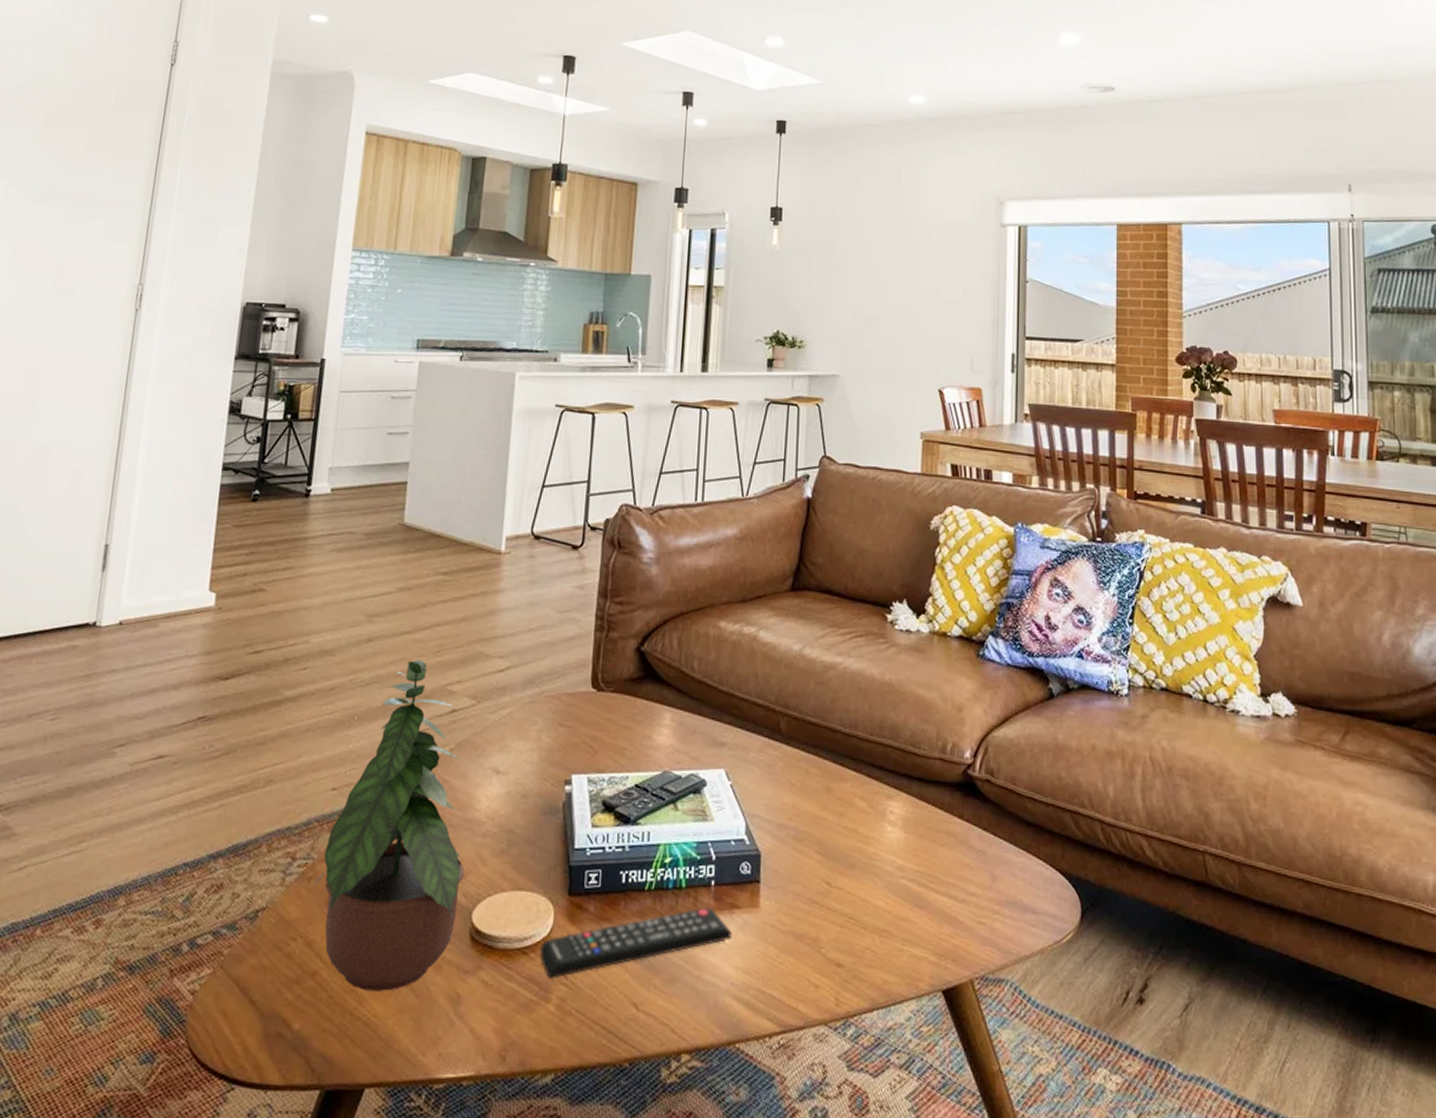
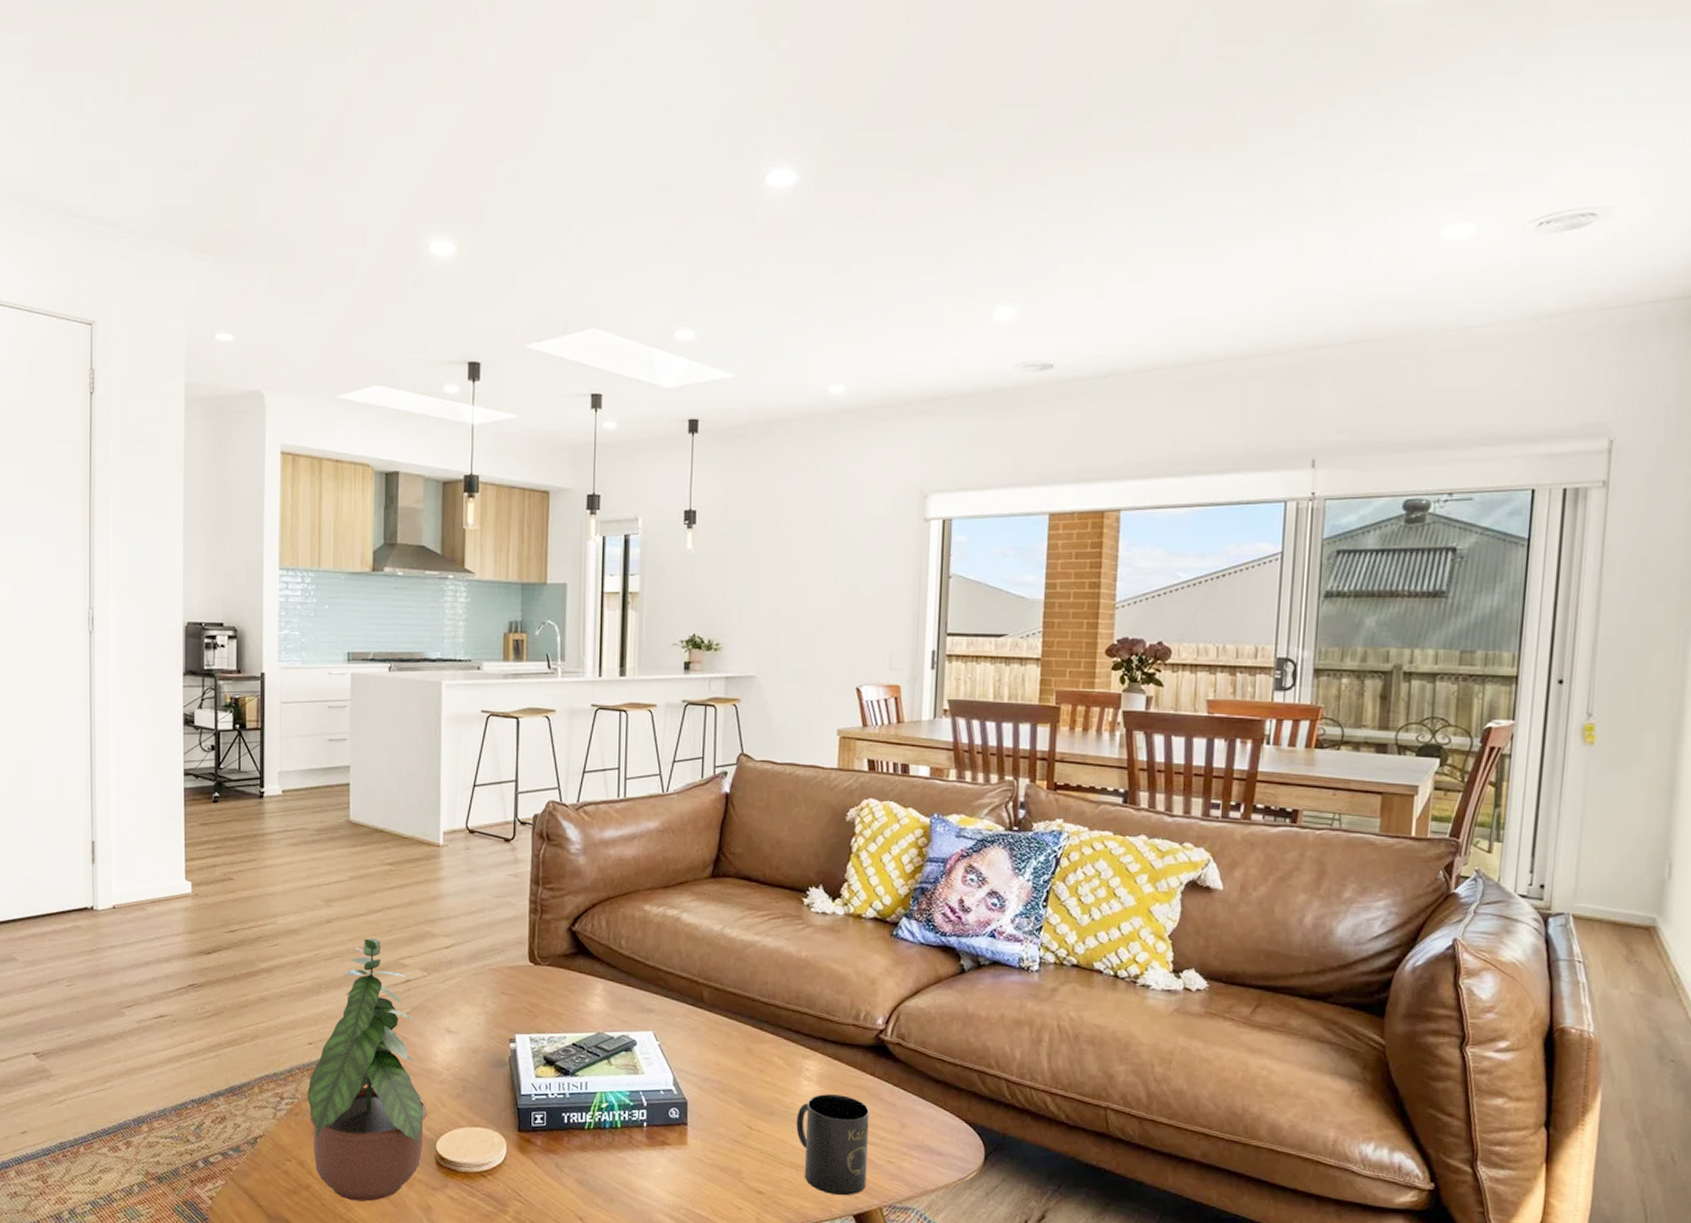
remote control: present [540,906,732,979] -> none [496,1143,663,1196]
mug: none [879,841,958,967] -> present [796,1094,869,1196]

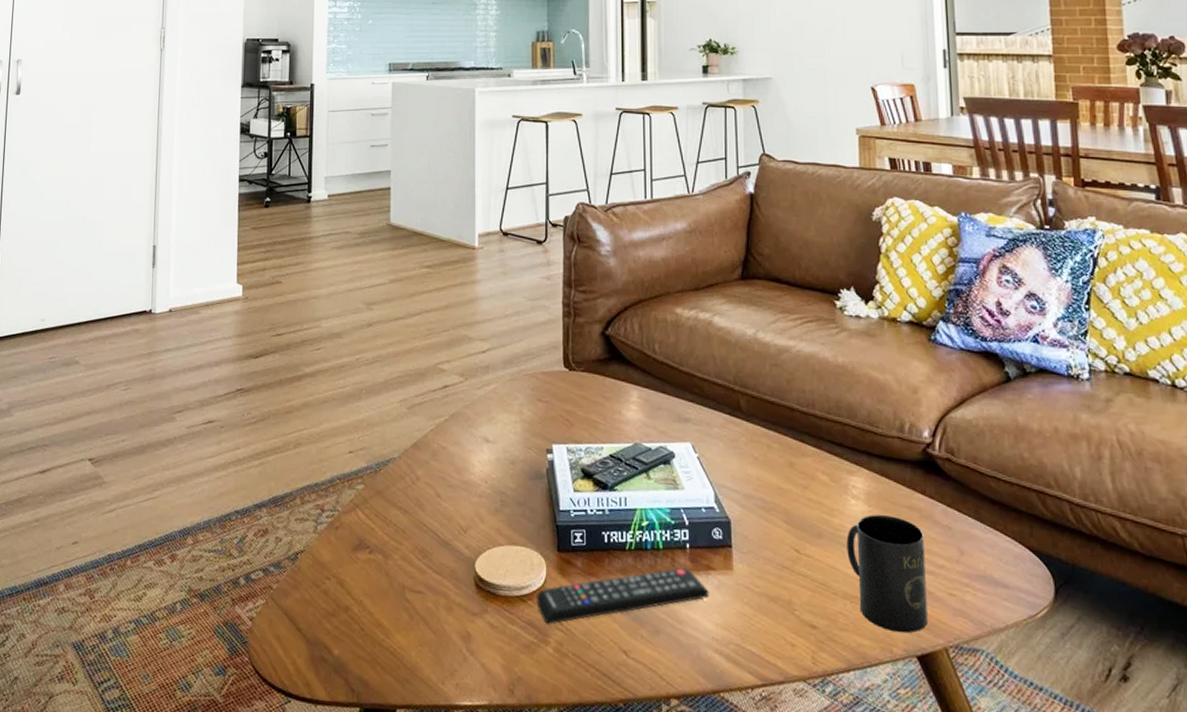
potted plant: present [300,937,427,1202] -> none [340,341,465,627]
remote control: none [496,1143,663,1196] -> present [537,567,709,625]

